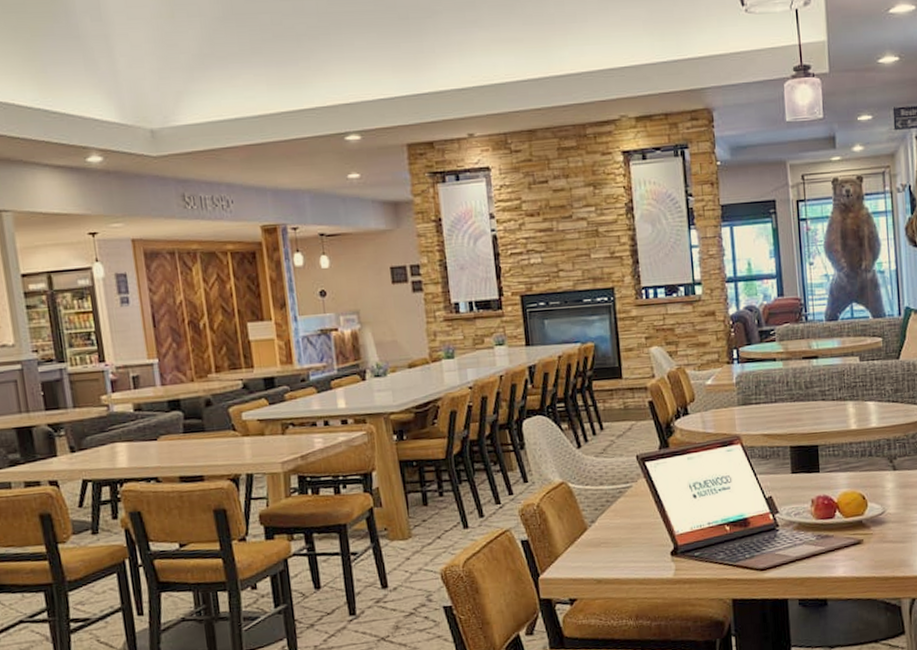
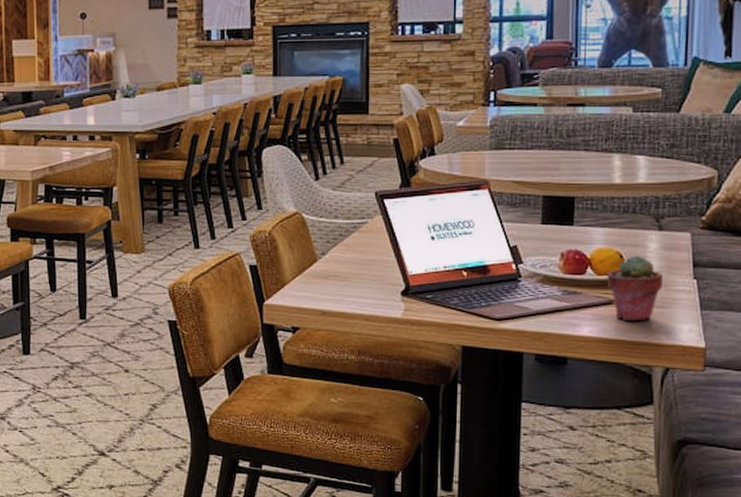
potted succulent: none [853,495,901,558] -> present [607,255,663,321]

